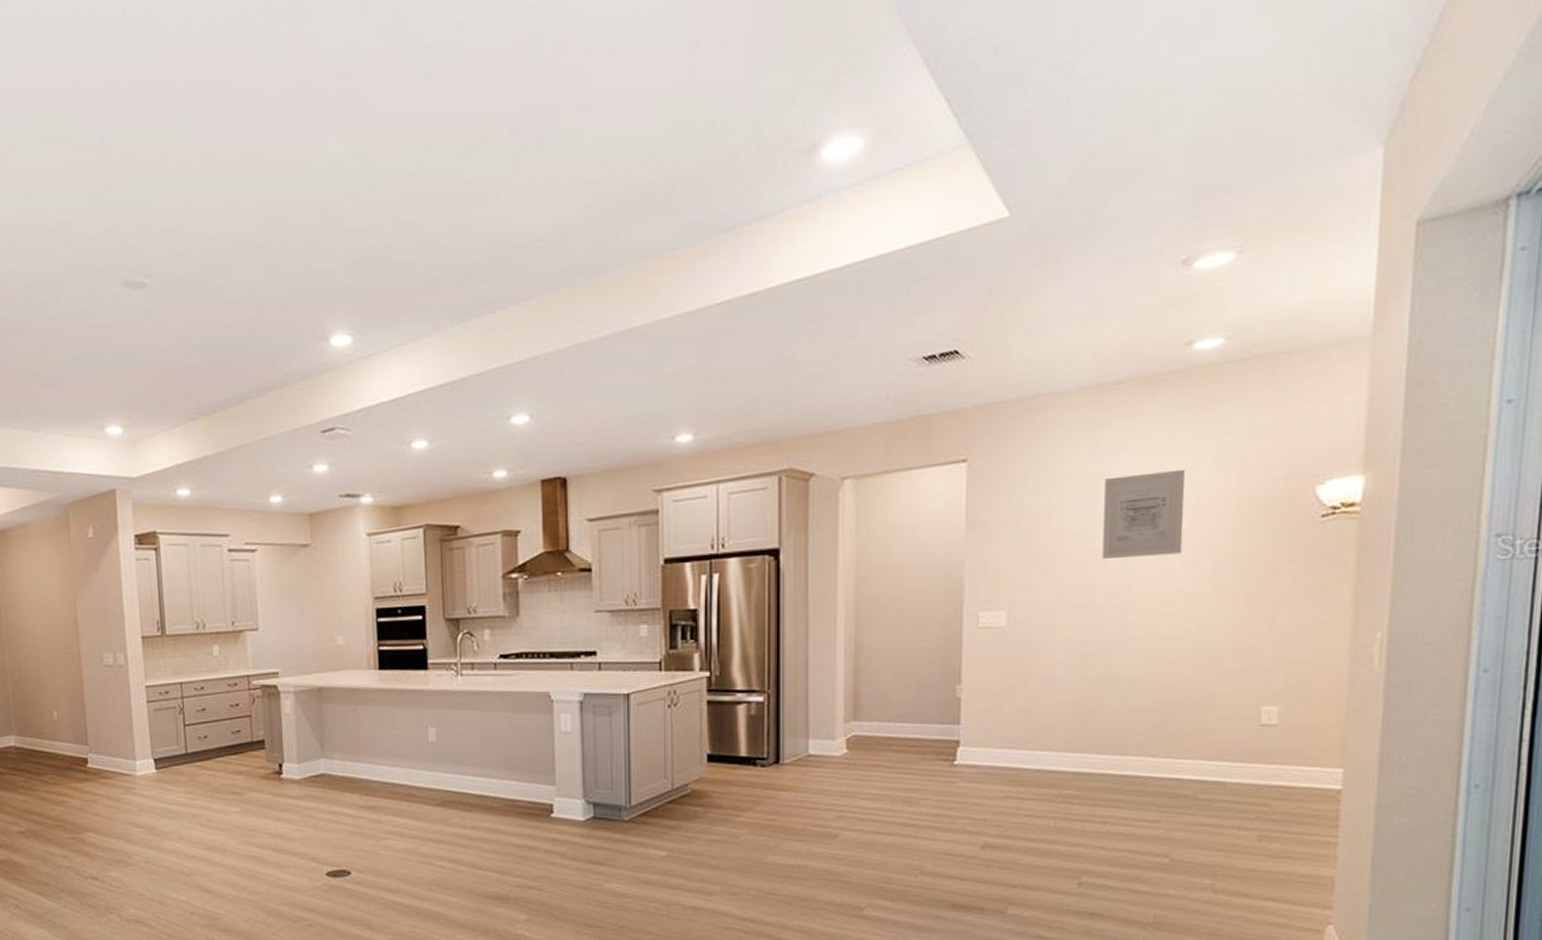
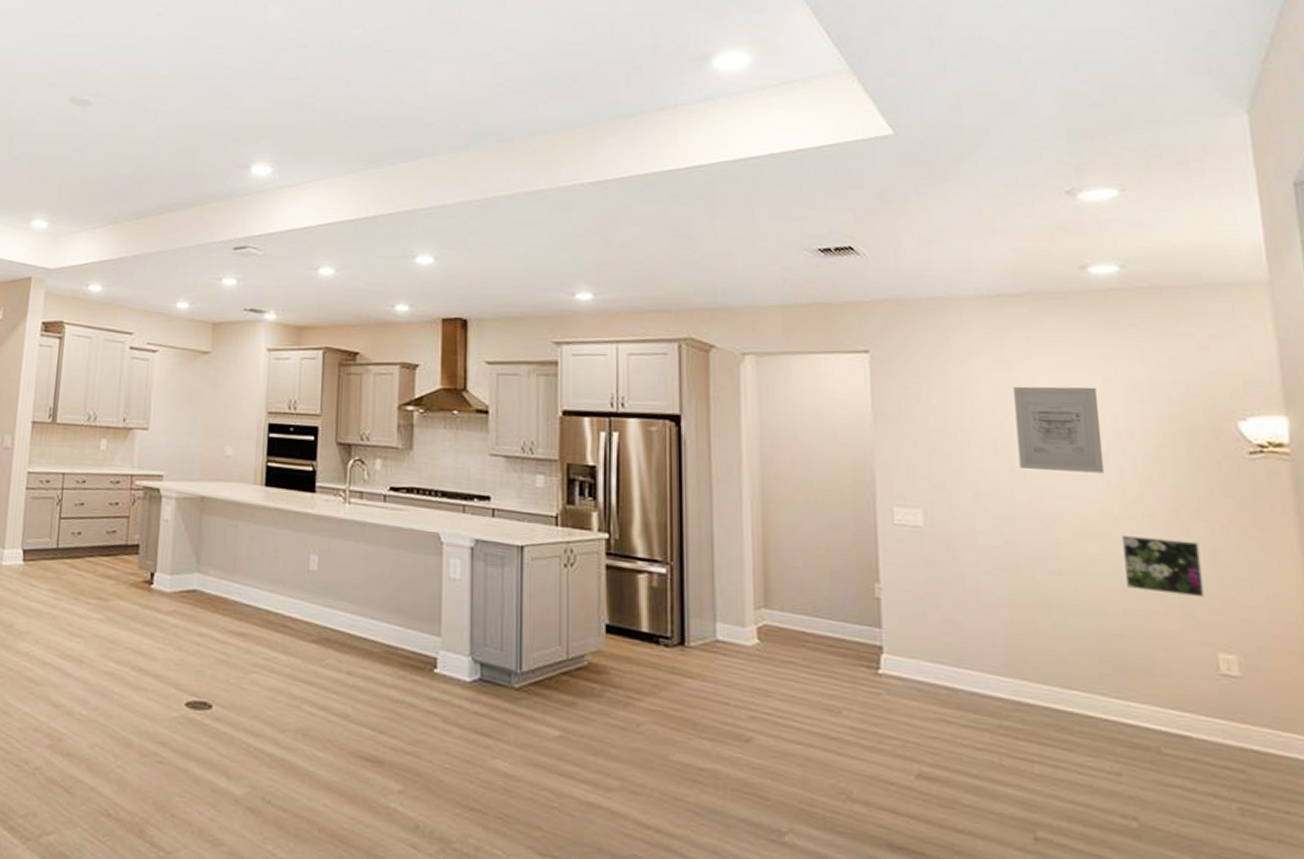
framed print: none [1187,608,1260,659] -> present [1121,536,1204,598]

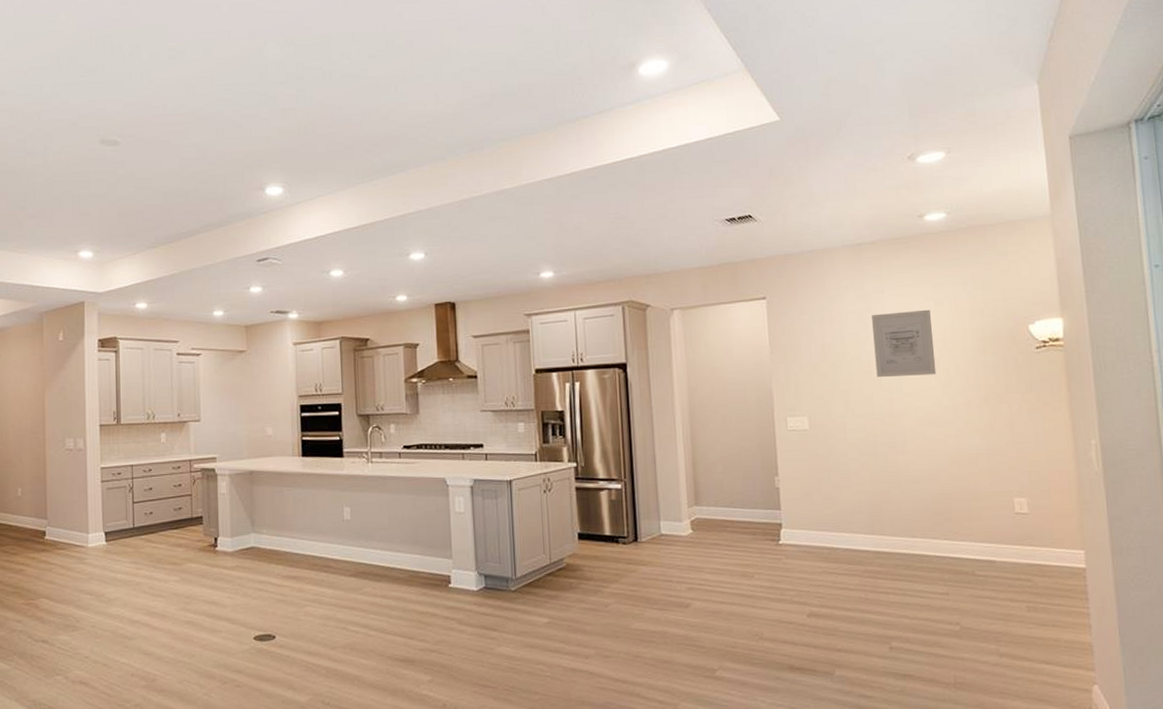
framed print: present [1121,536,1204,598] -> none [948,418,1005,459]

